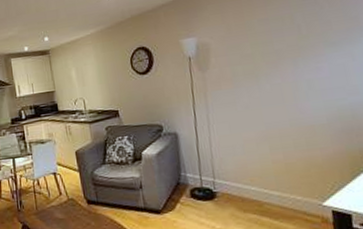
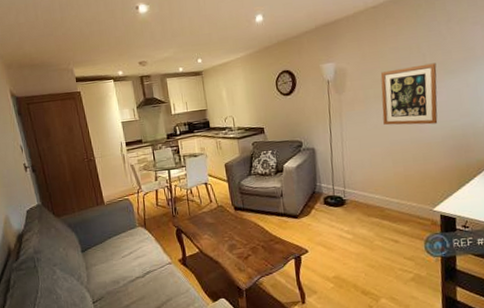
wall art: none [249,34,321,106] -> present [380,63,438,125]

